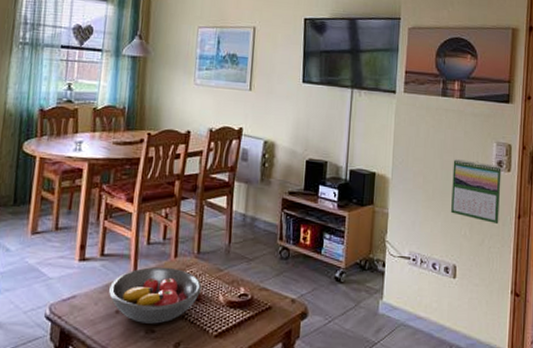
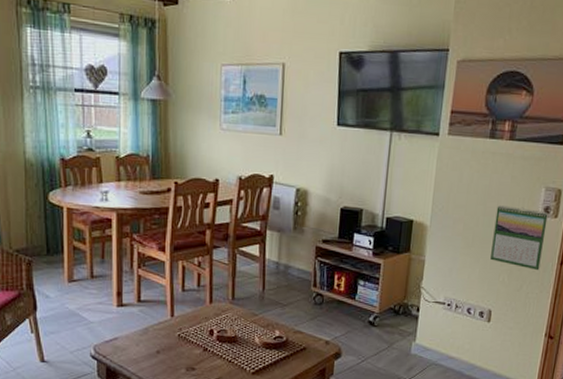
fruit bowl: present [108,266,202,324] -> none [148,312,238,363]

